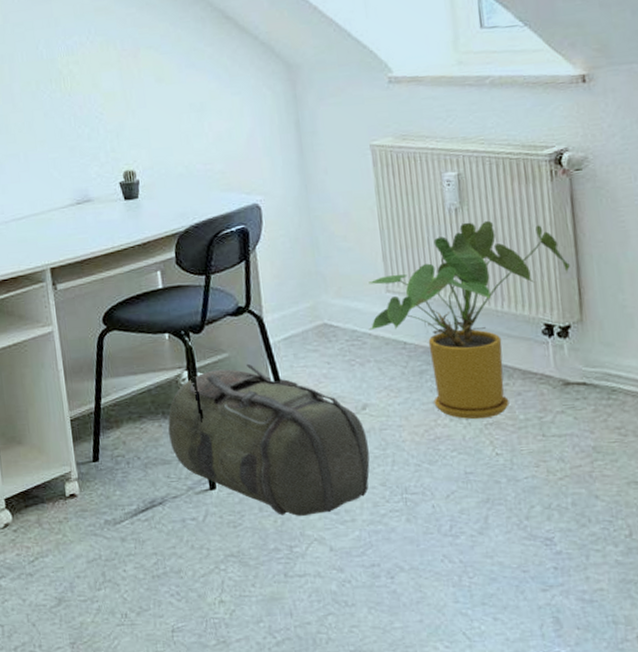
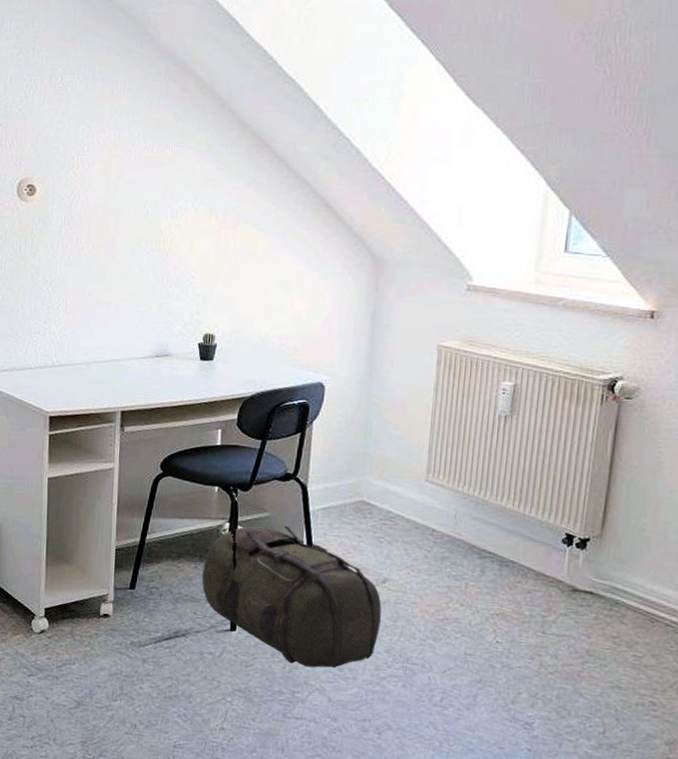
house plant: present [368,220,570,420] -> none [403,430,601,609]

